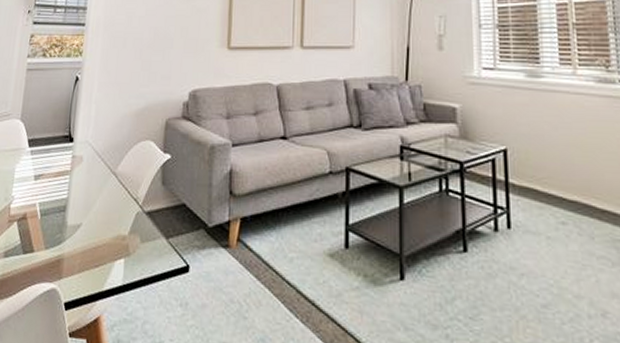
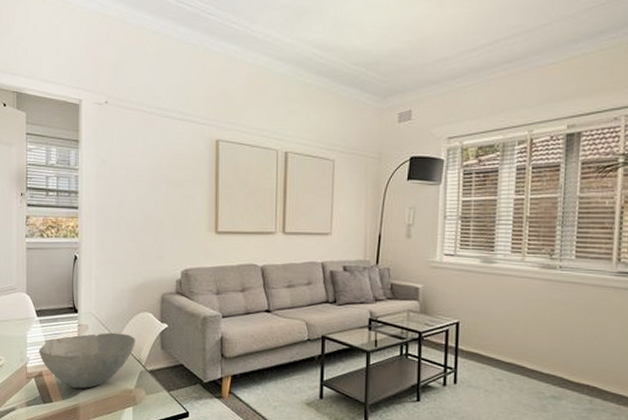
bowl: none [26,165,134,235] -> present [39,332,136,389]

